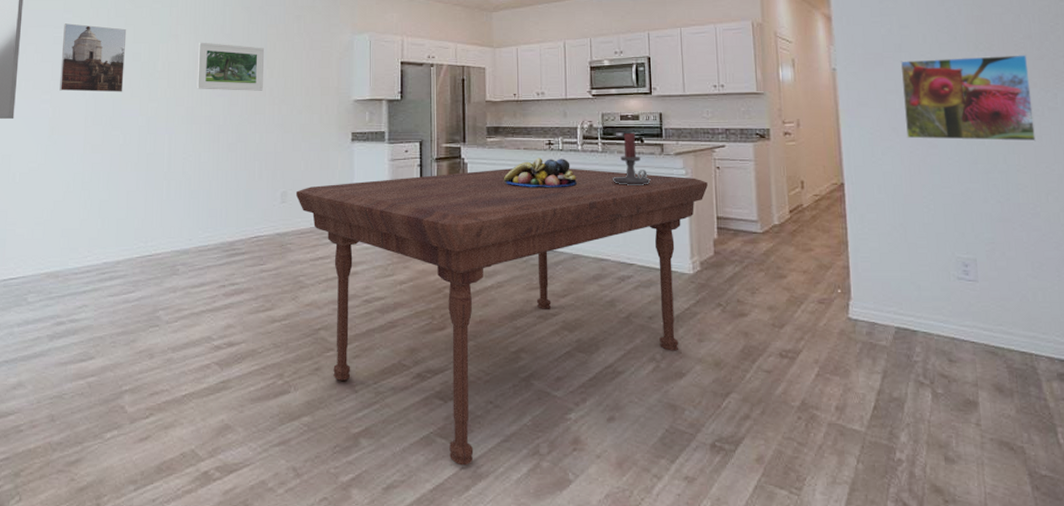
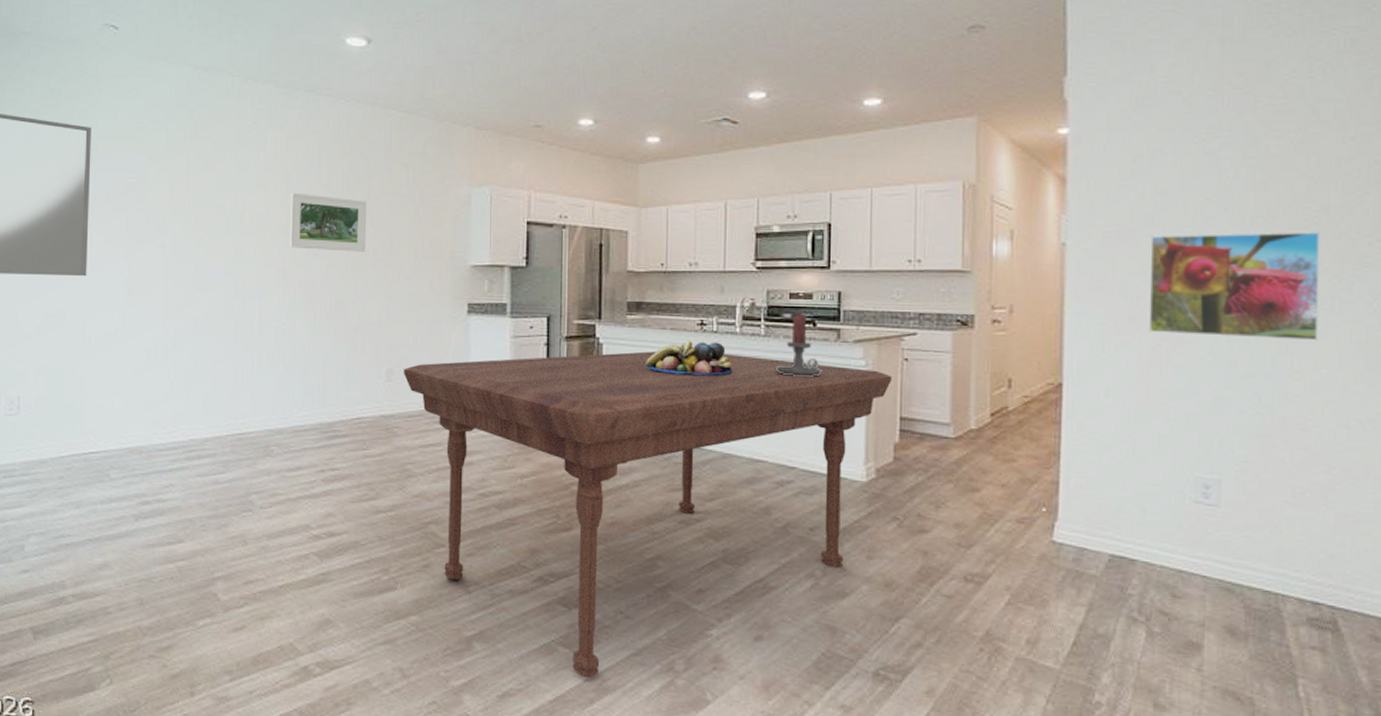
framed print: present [59,23,127,93] -> none [136,167,209,249]

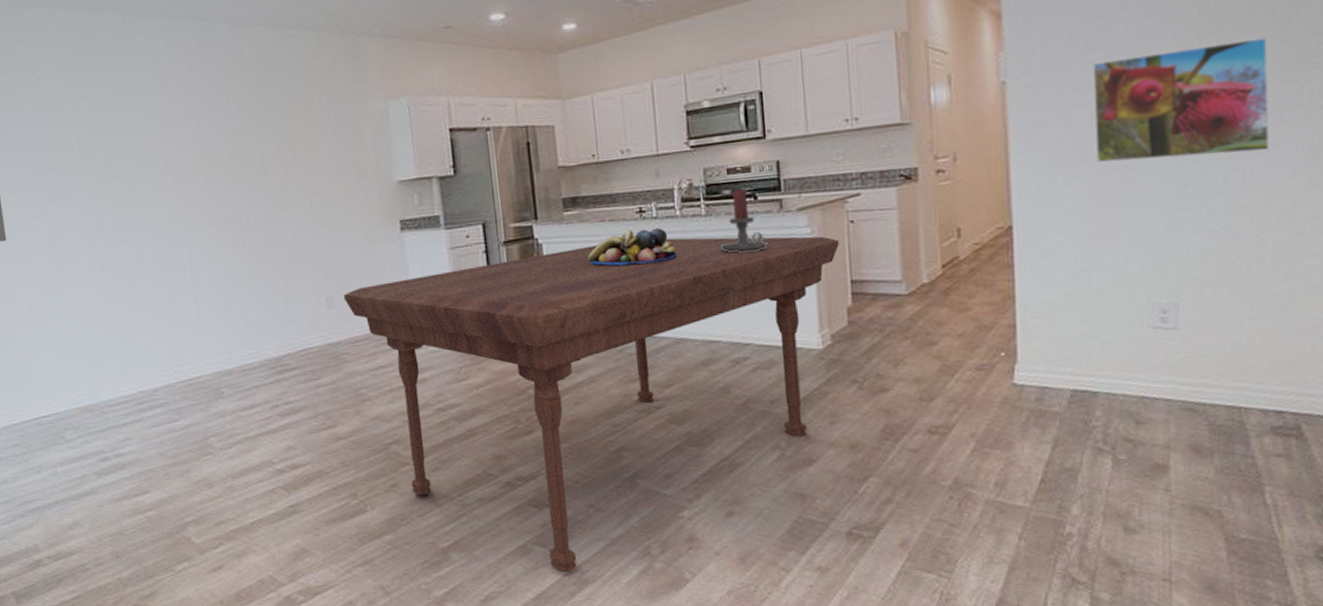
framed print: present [289,192,367,252] -> none [202,127,288,186]

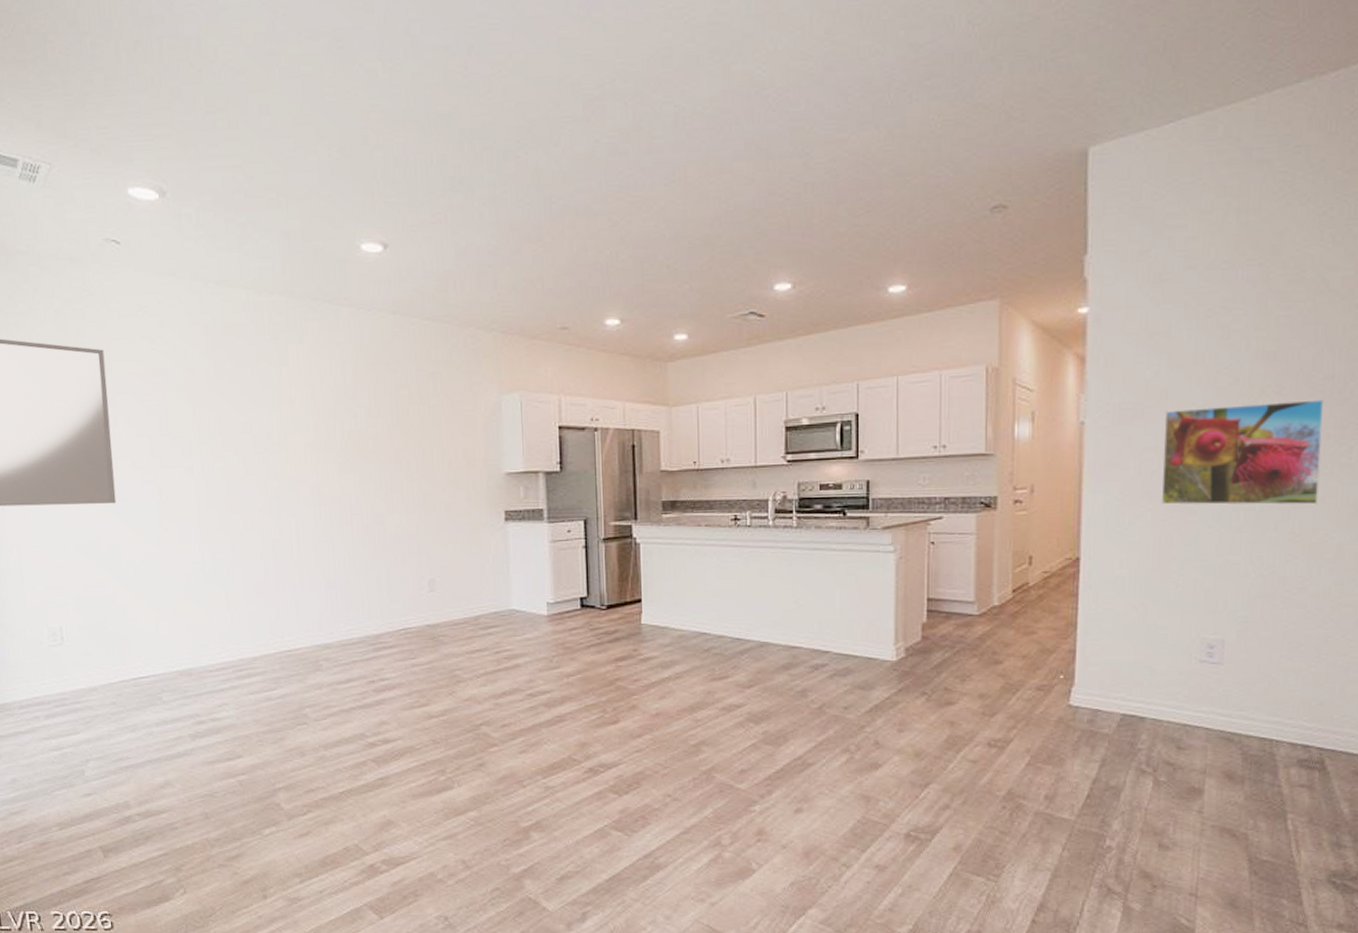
dining table: present [343,236,839,573] -> none [444,546,919,857]
fruit bowl: present [587,228,677,266] -> none [681,535,766,570]
candle holder: present [719,188,768,253] -> none [807,504,853,565]

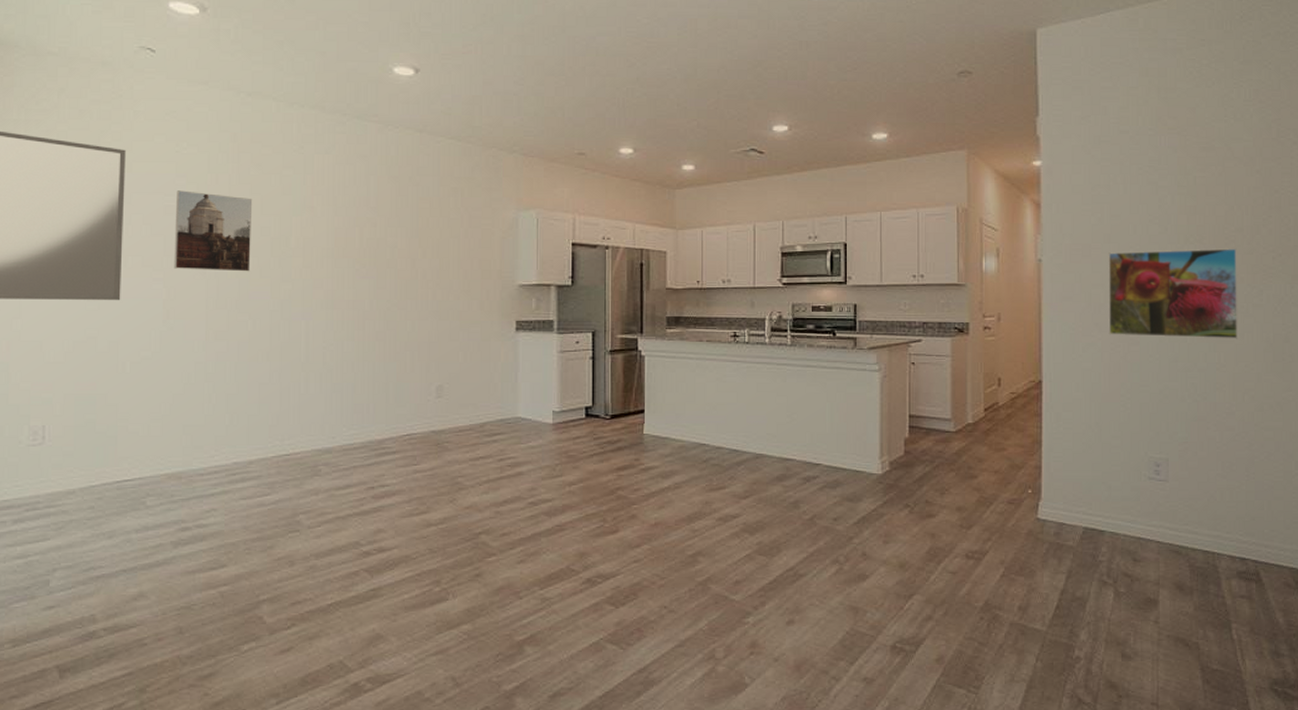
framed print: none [157,389,236,471] -> present [174,190,253,272]

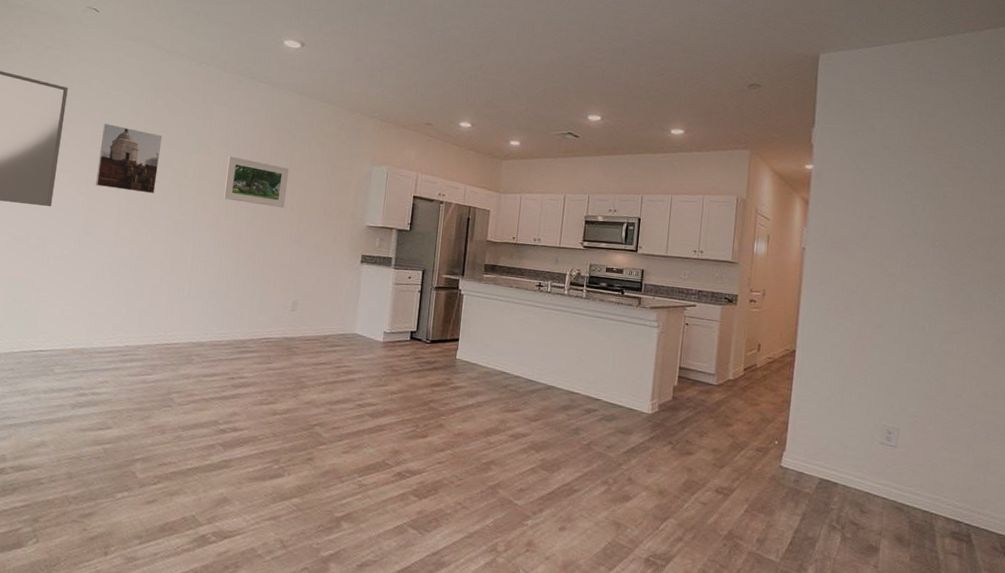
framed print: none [337,215,416,273] -> present [223,156,289,208]
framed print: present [1108,248,1238,339] -> none [857,248,977,333]

